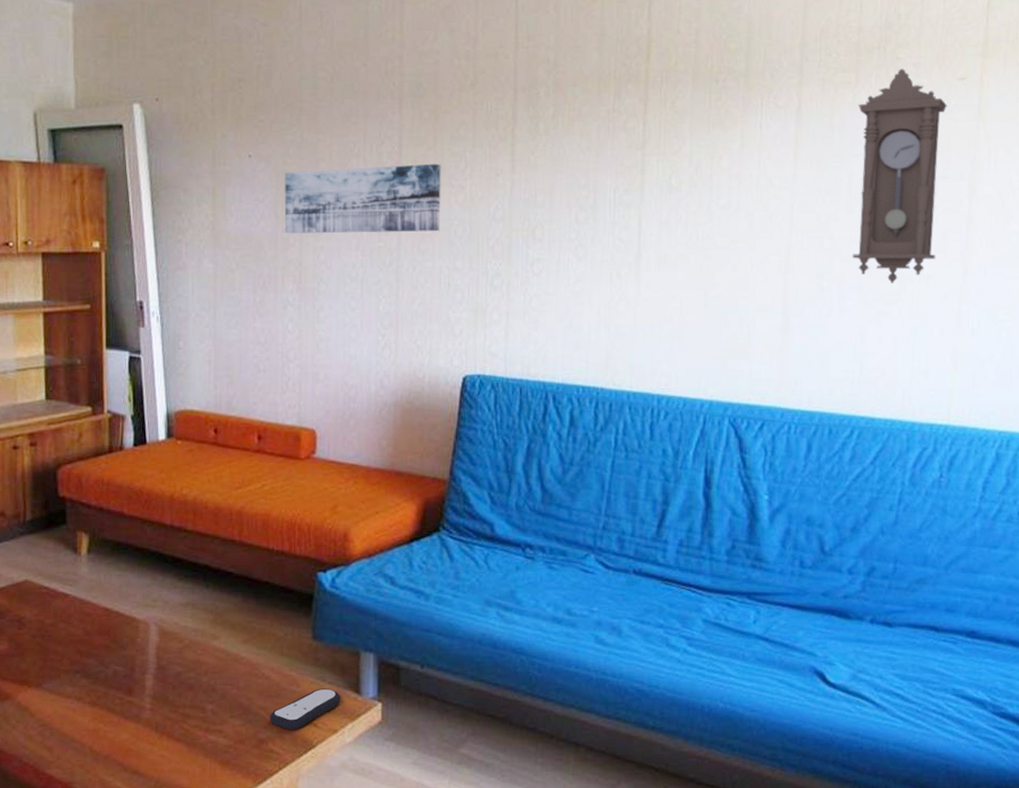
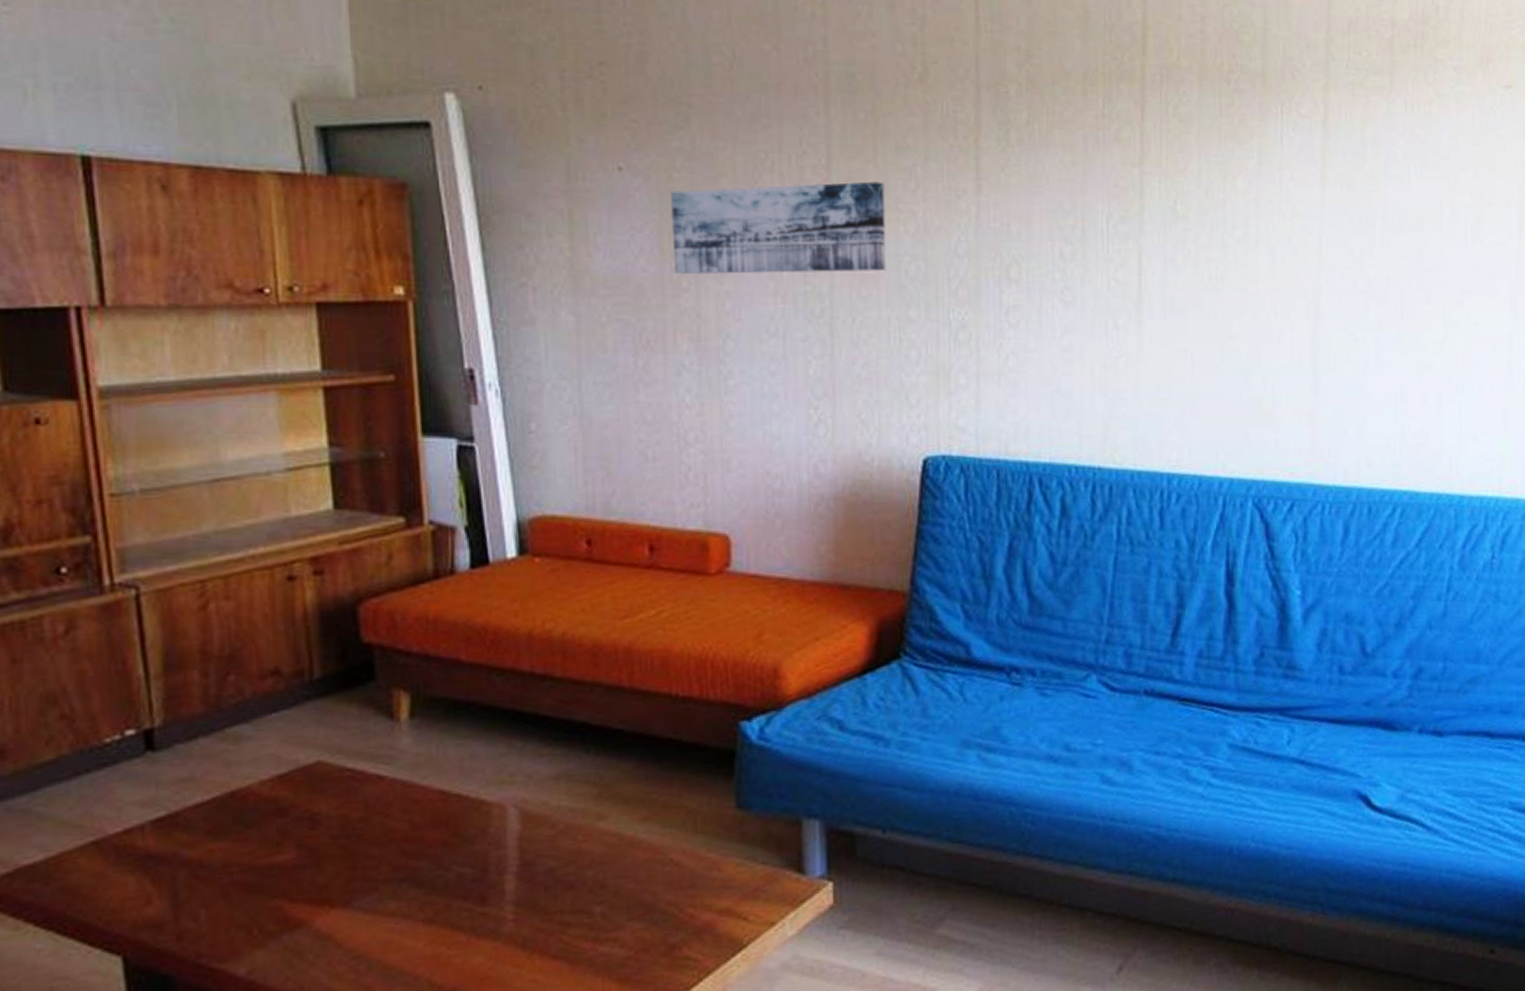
remote control: present [269,688,341,730] -> none [681,870,779,929]
pendulum clock: present [852,69,948,284] -> none [1390,72,1493,332]

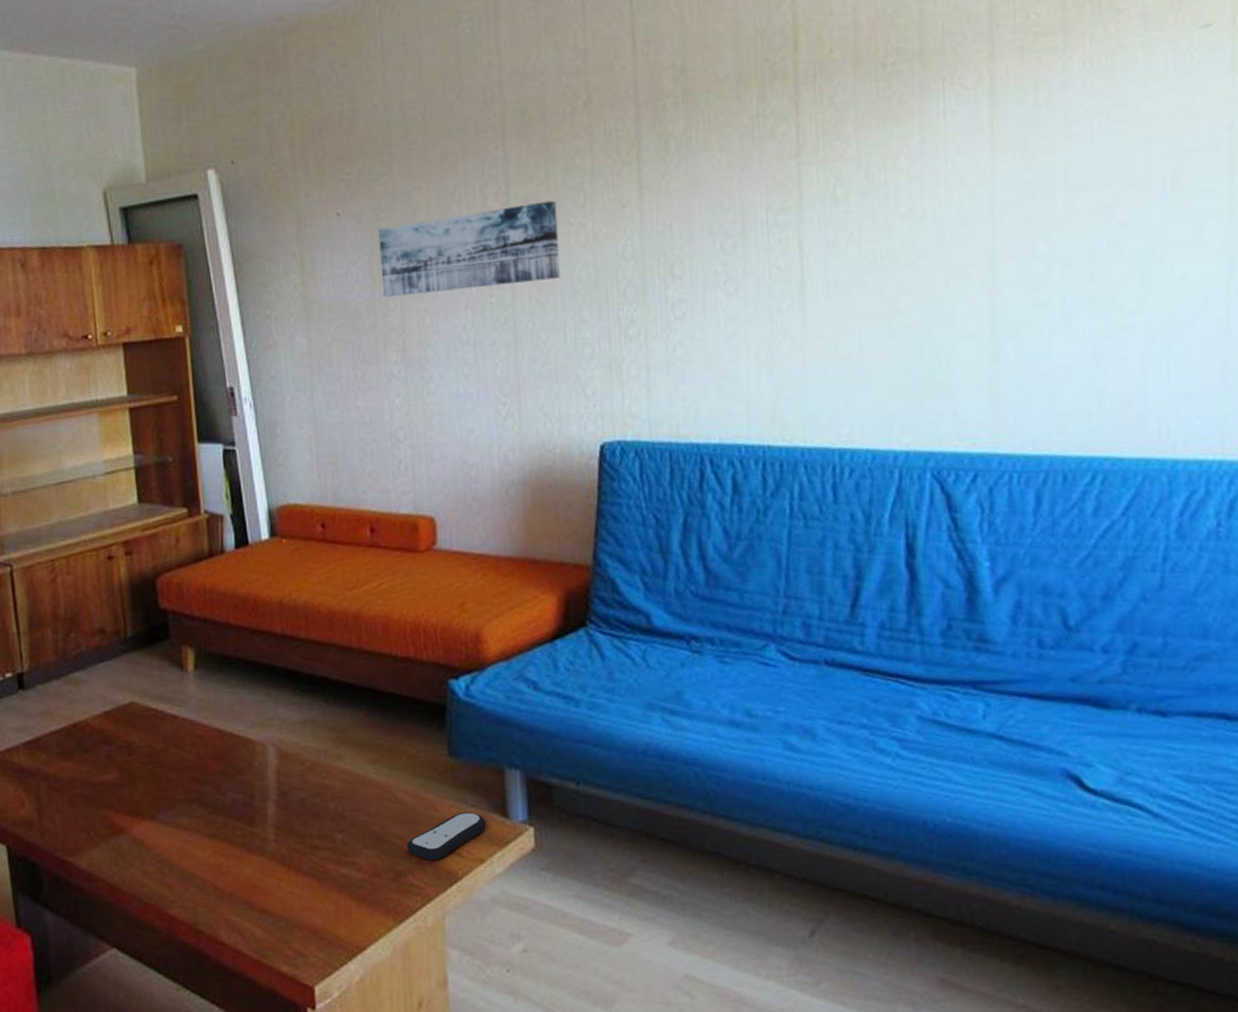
remote control: none [681,870,779,929] -> present [406,812,487,861]

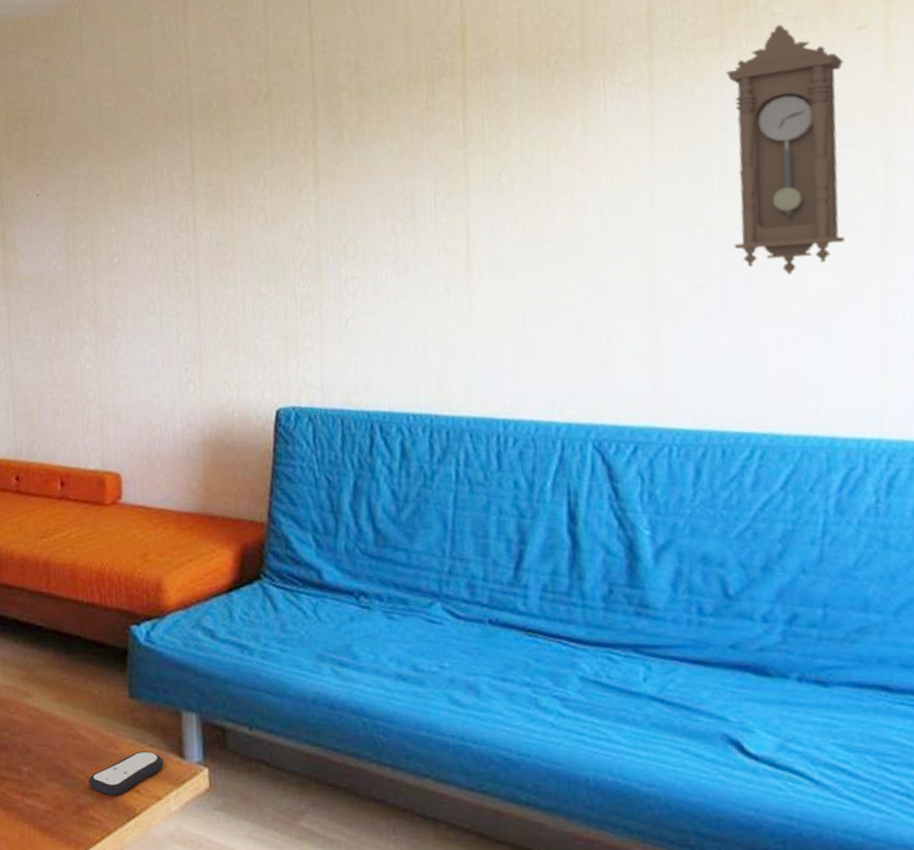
wall art: present [378,200,561,297] -> none [74,184,242,270]
pendulum clock: none [1069,22,1190,290] -> present [726,25,845,275]

